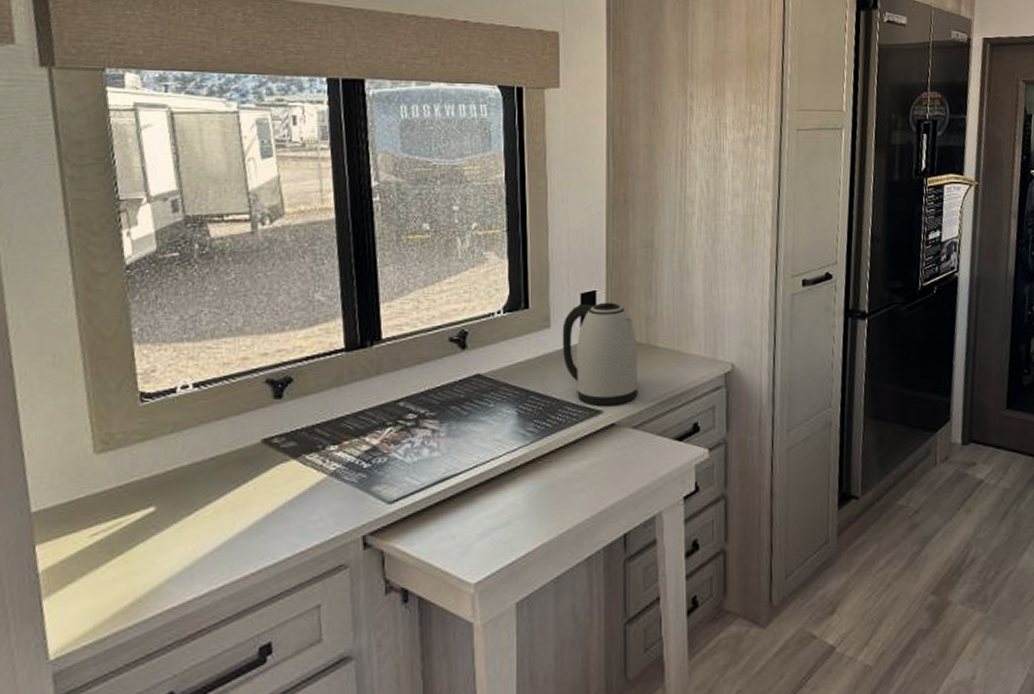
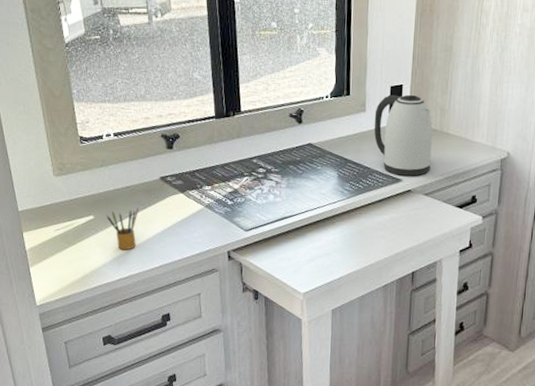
pencil box: none [176,487,228,554] -> present [106,208,139,250]

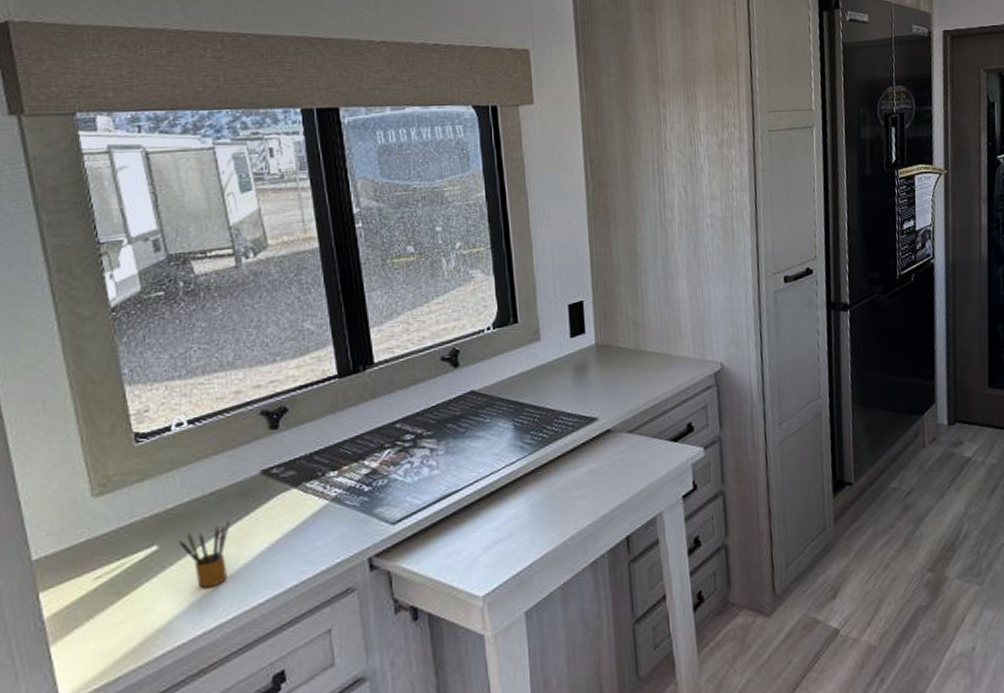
kettle: present [374,94,433,176] -> none [552,311,631,414]

